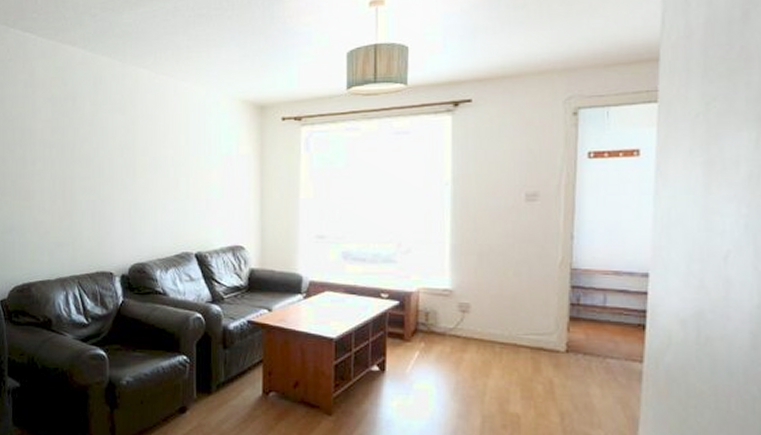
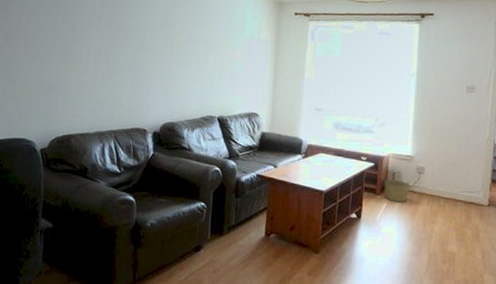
basket: none [413,321,451,351] -> present [384,179,410,203]

